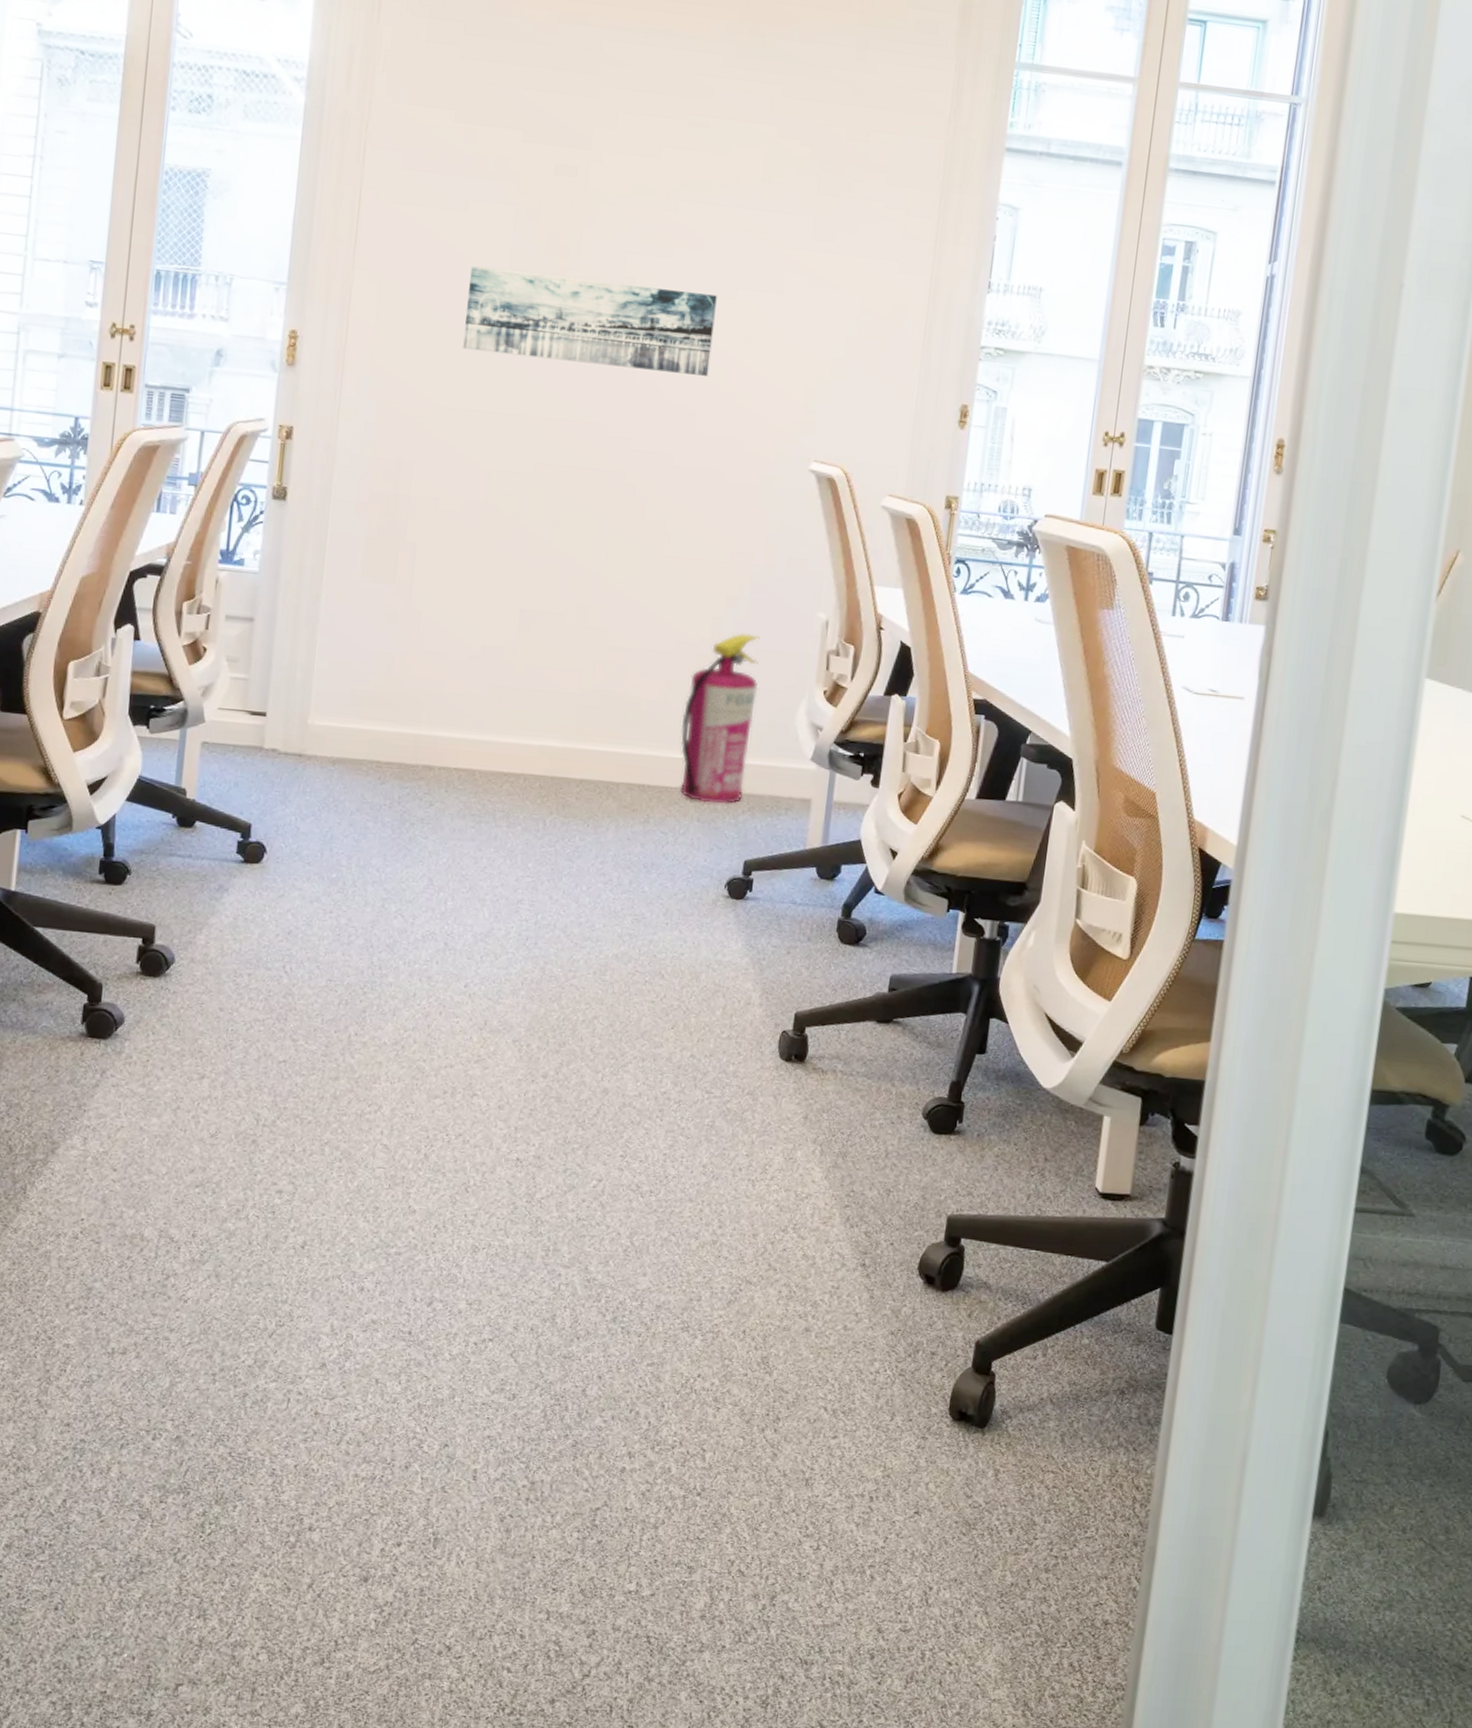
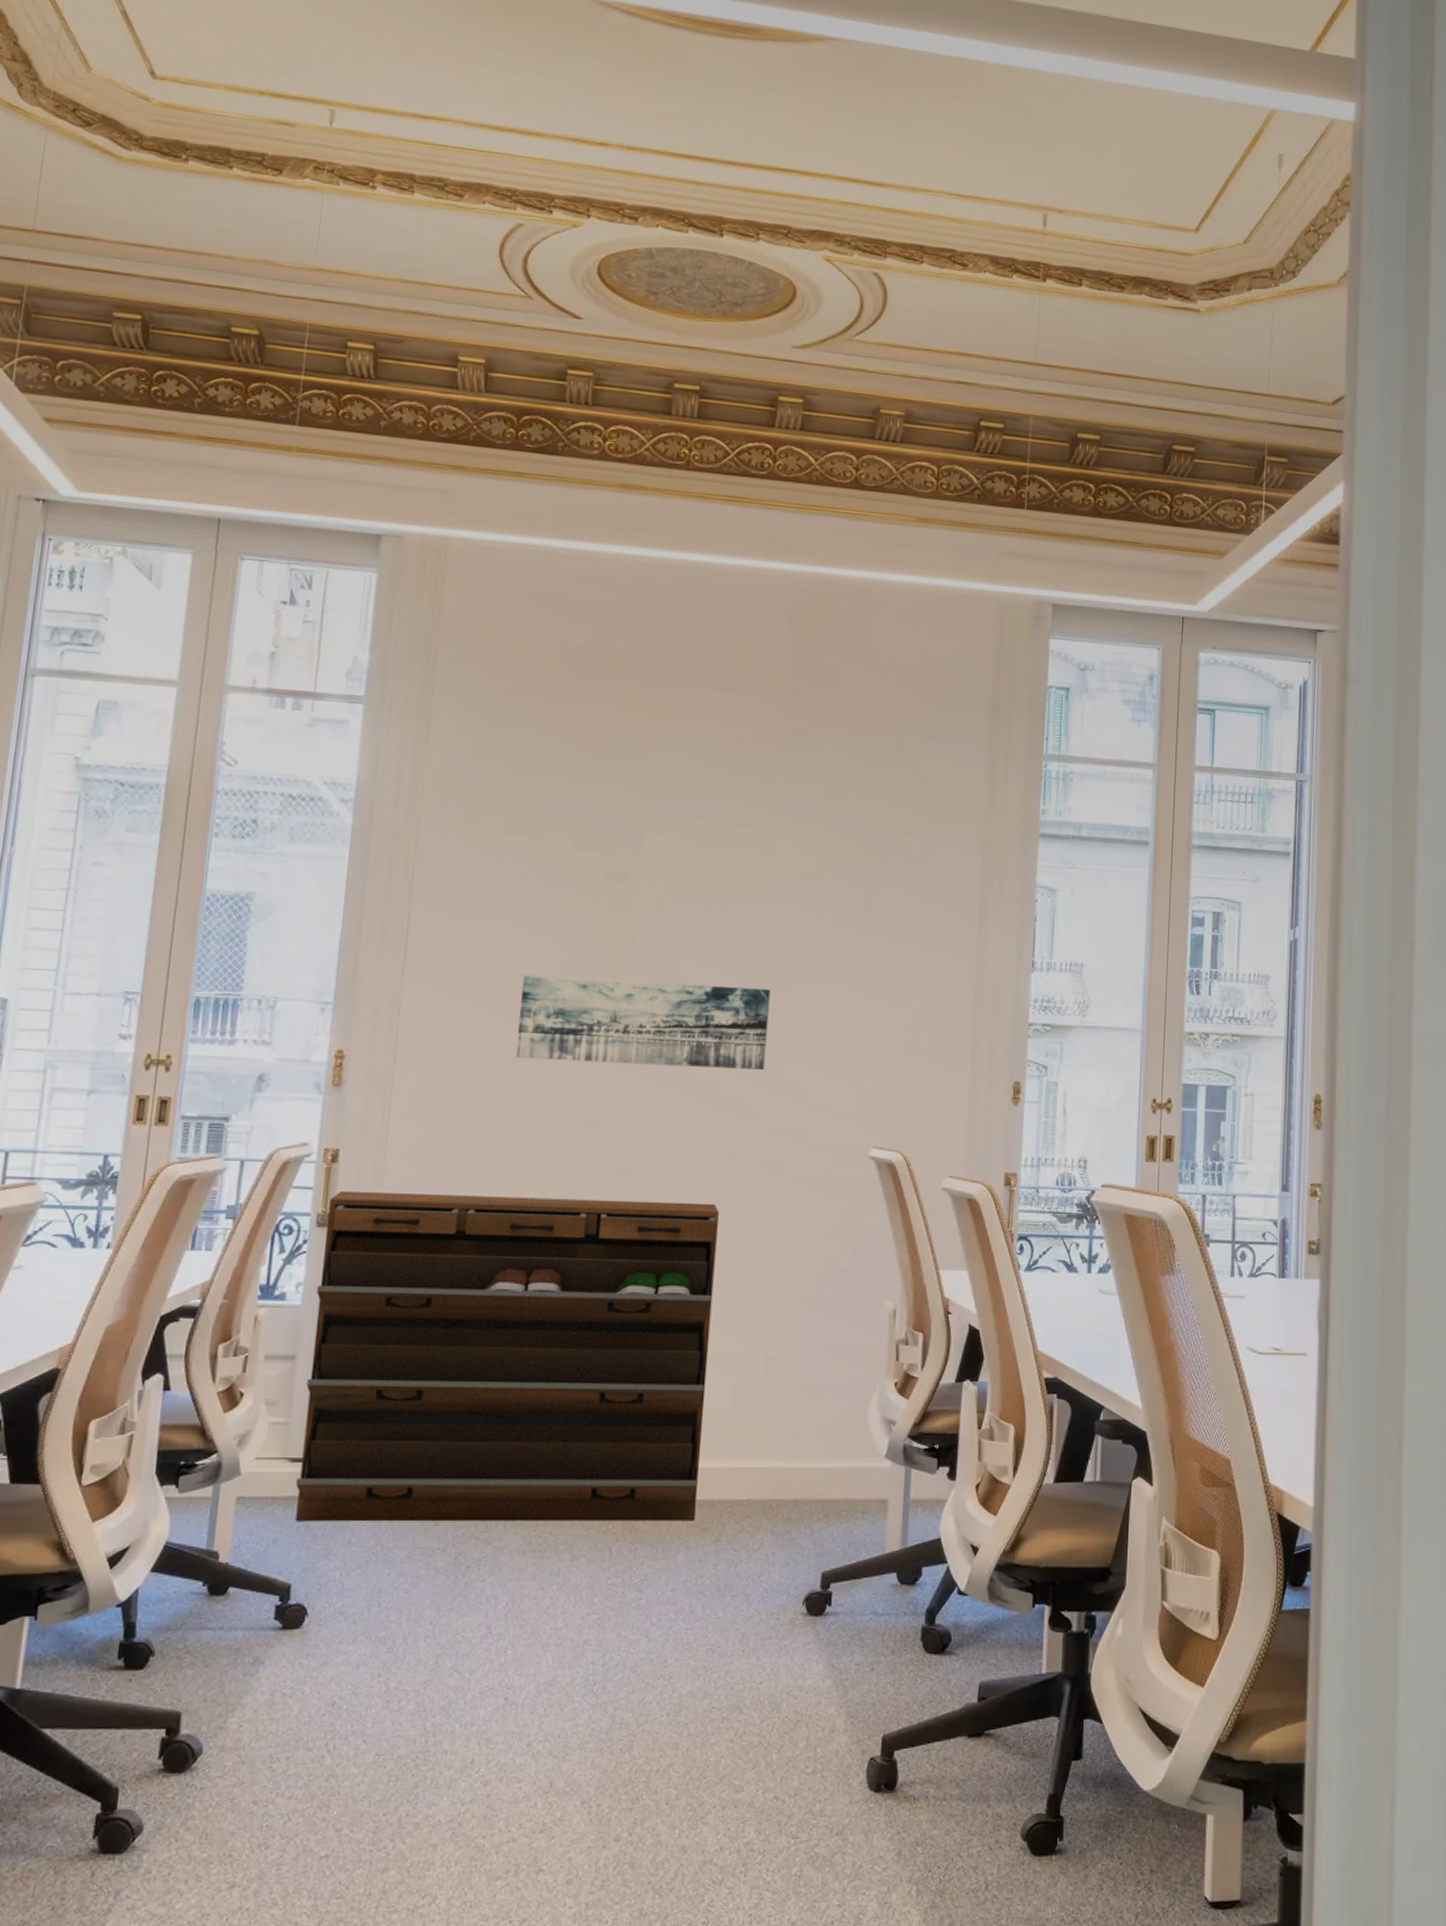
shoe rack: none [255,466,658,802] -> present [296,1190,719,1522]
fire extinguisher: present [680,633,760,805] -> none [750,1329,828,1513]

